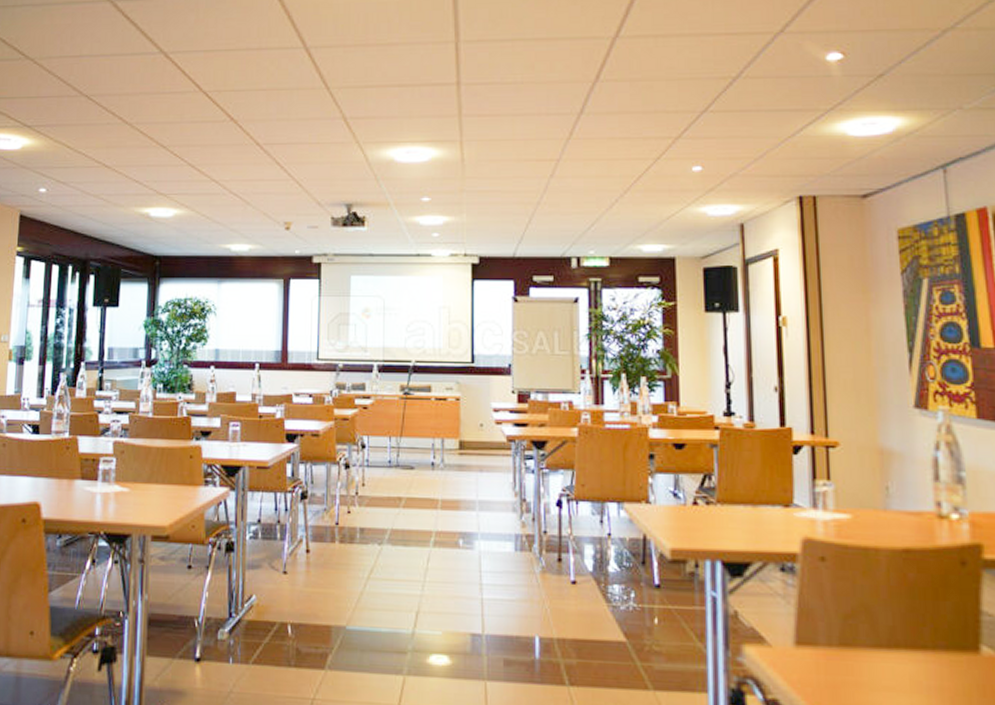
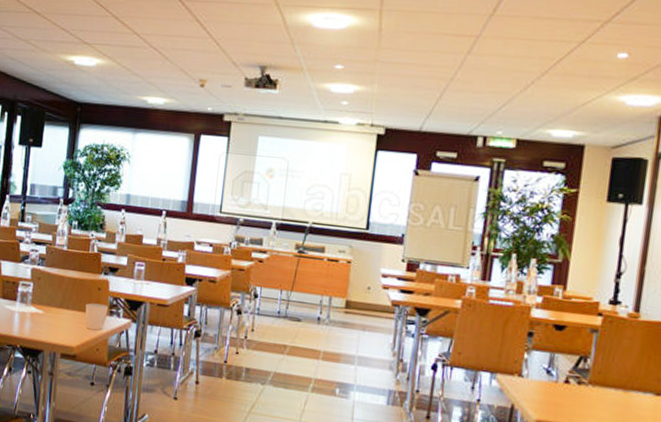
cup: none [176,473,203,505] -> present [84,303,109,331]

